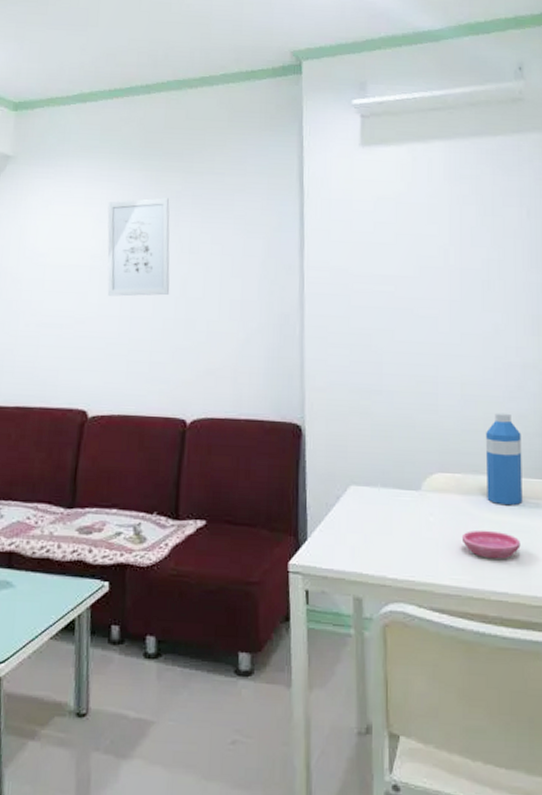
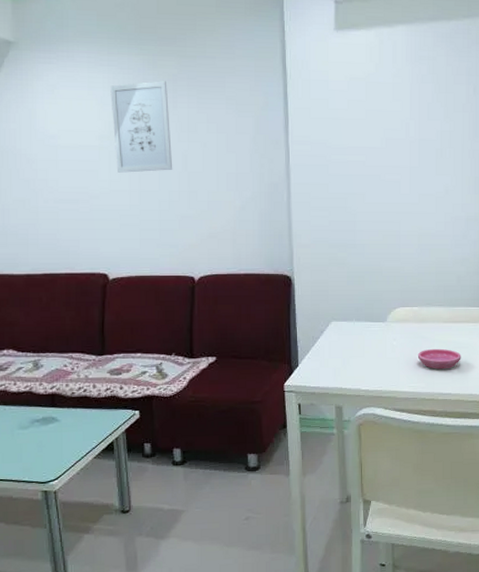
water bottle: present [486,413,523,506] -> none [437,257,464,329]

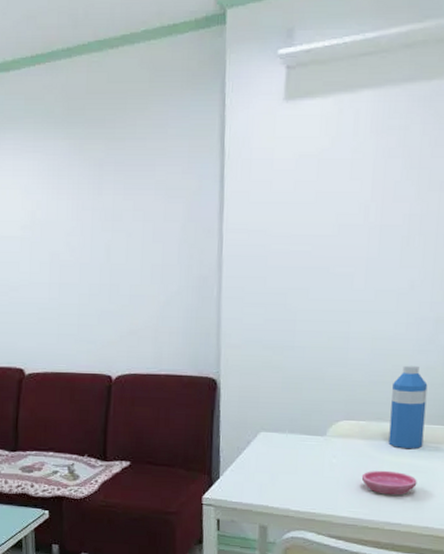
wall art: present [110,81,173,173] -> none [34,166,95,265]
water bottle: none [437,257,464,329] -> present [388,365,428,449]

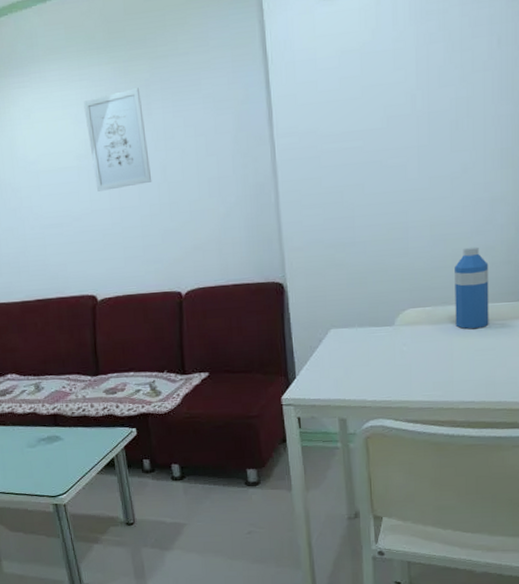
wall art: none [34,166,95,265] -> present [83,88,152,192]
saucer: present [361,470,417,496] -> none [432,351,486,376]

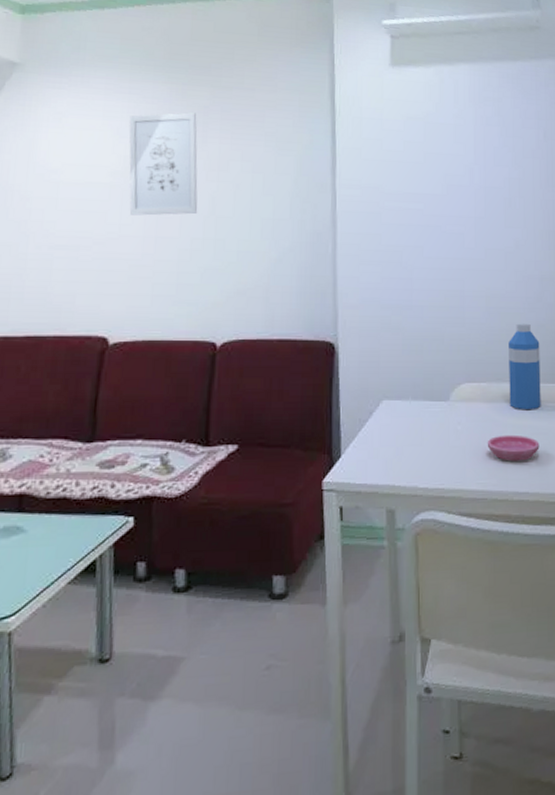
saucer: none [432,351,486,376] -> present [487,434,540,462]

